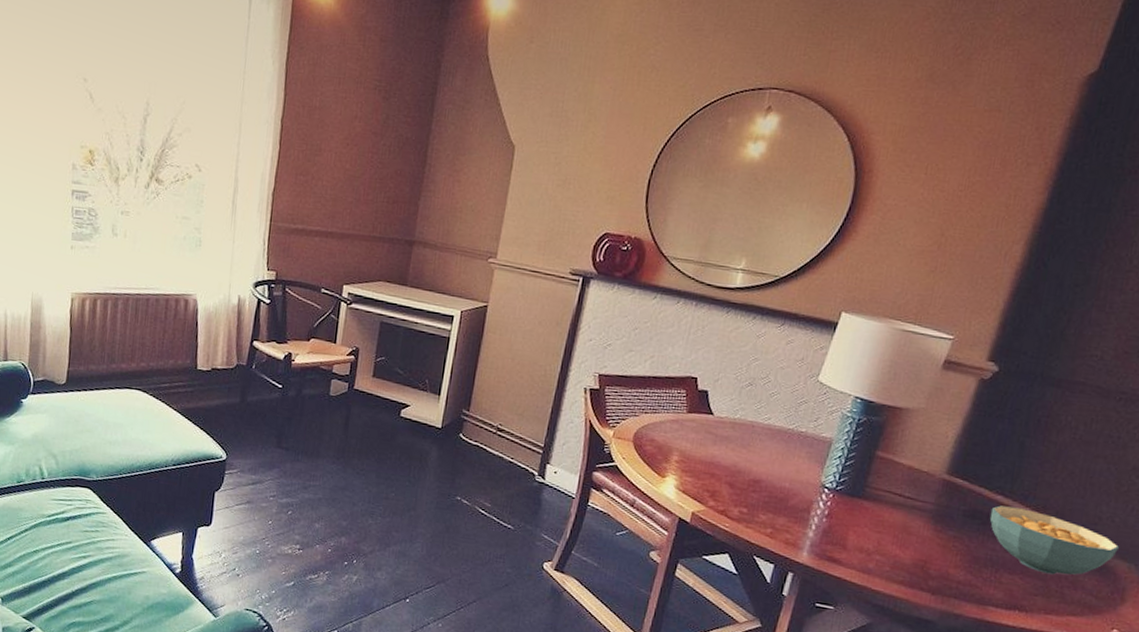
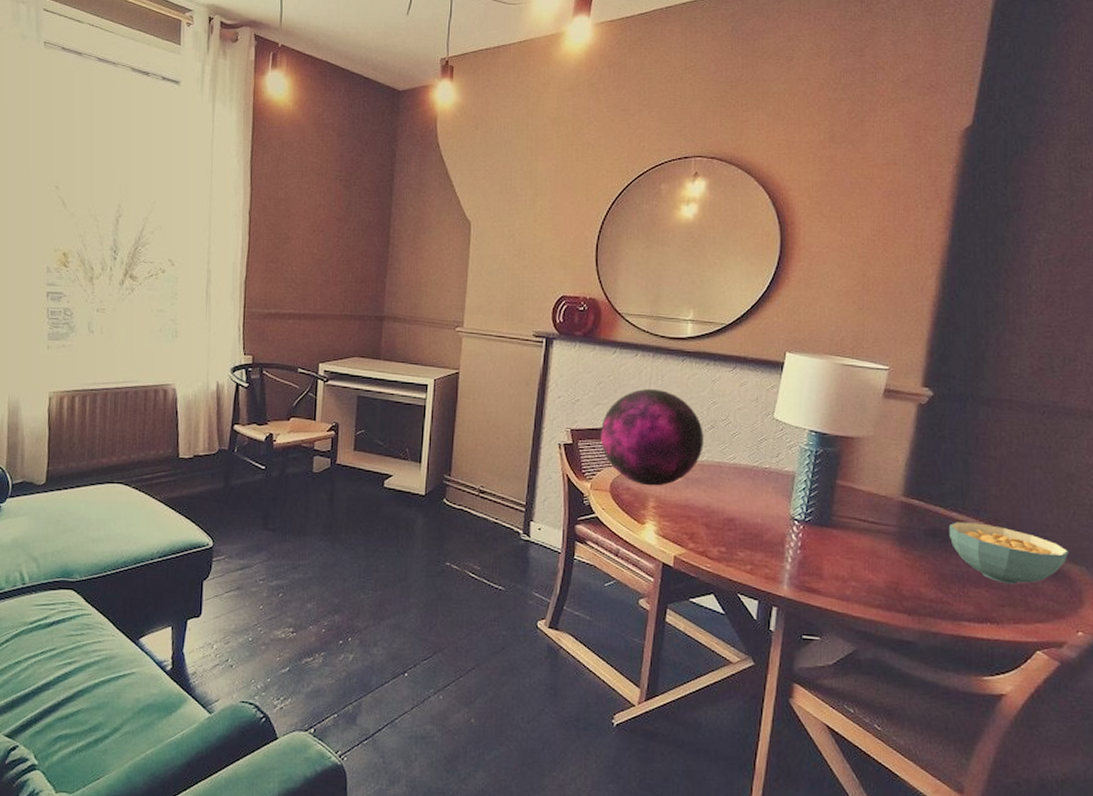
decorative orb: none [629,338,740,441] -> present [601,388,704,486]

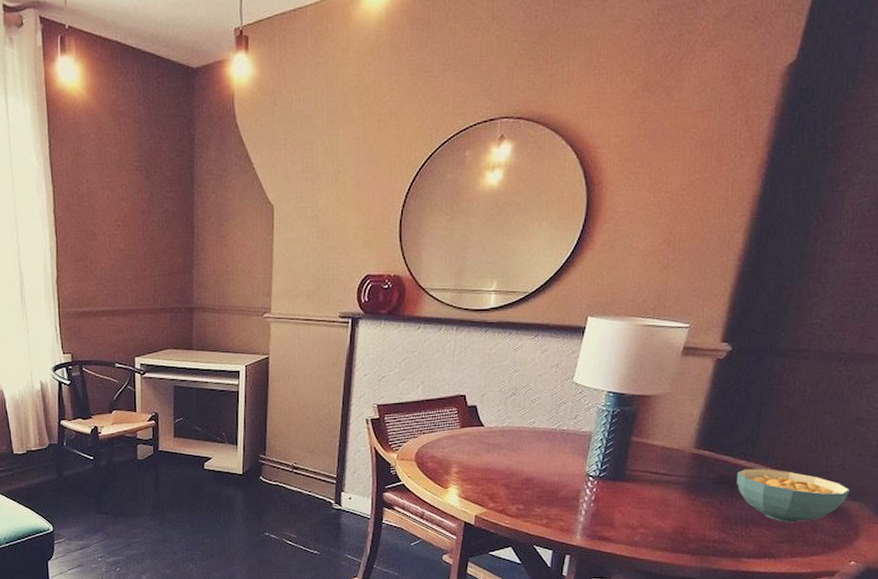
decorative orb: present [601,388,704,486] -> none [406,361,505,453]

